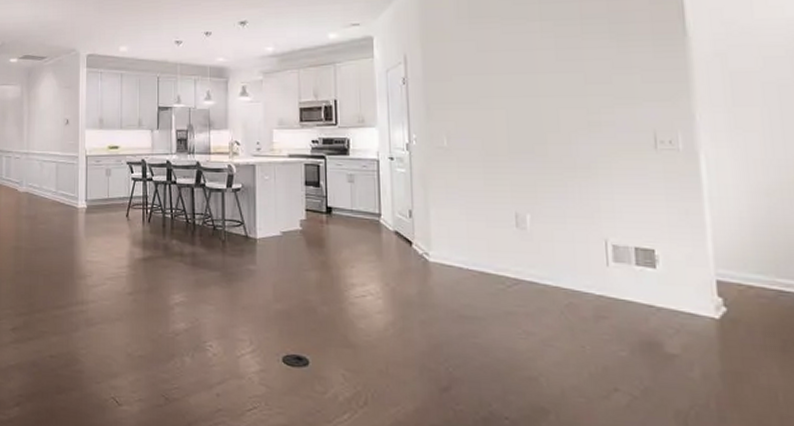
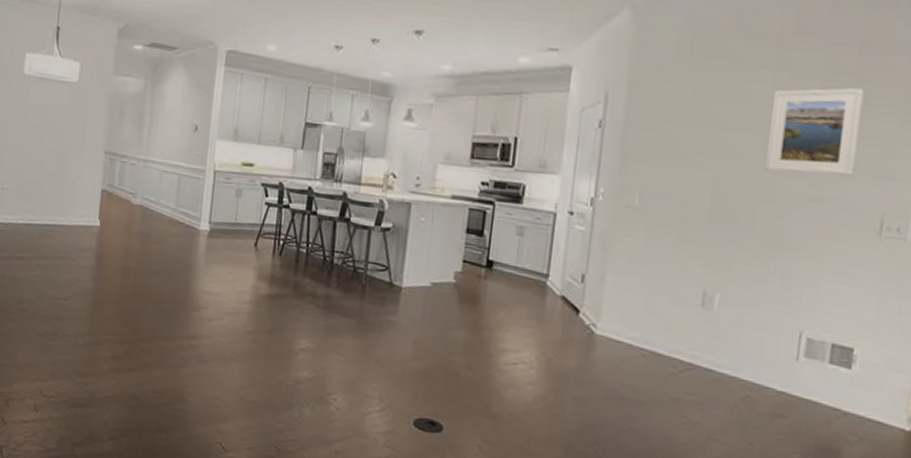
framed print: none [542,29,623,105] -> present [765,88,864,176]

